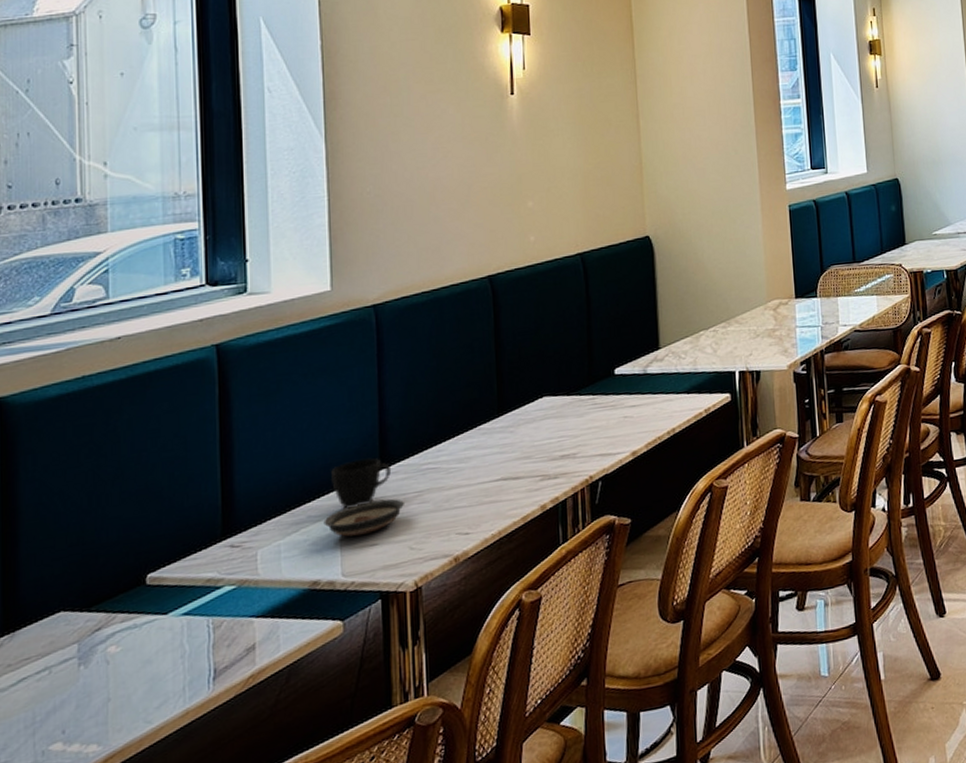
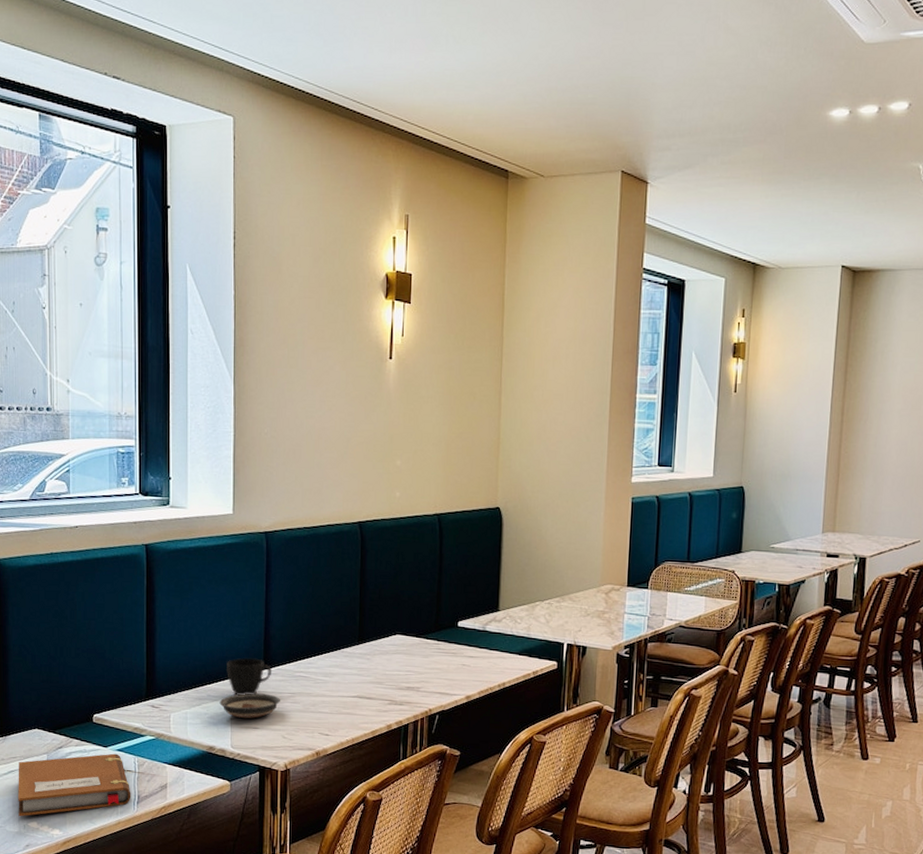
notebook: none [33,619,204,741] -> present [18,753,131,817]

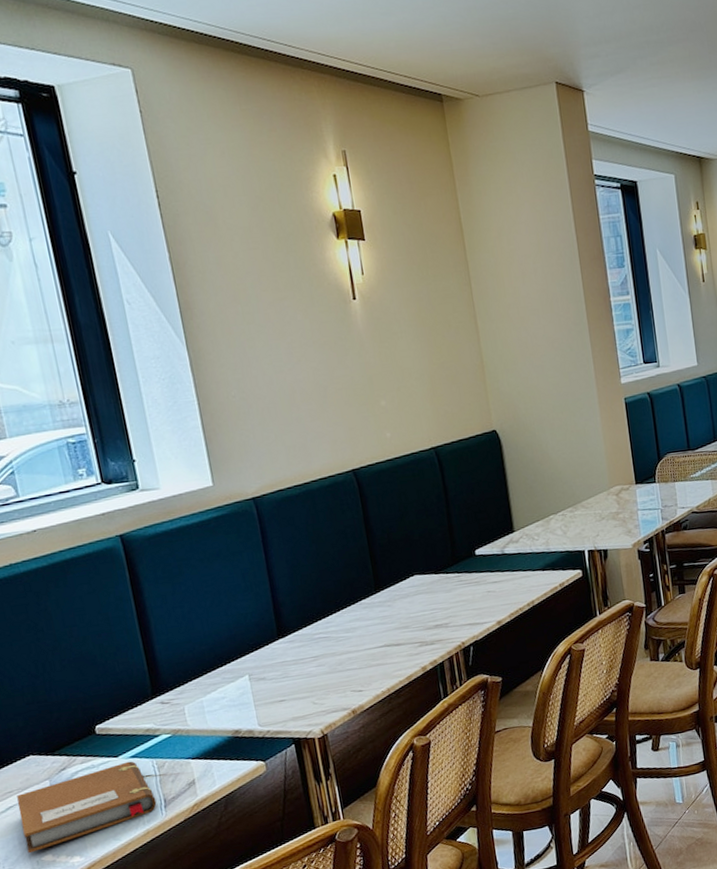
saucer: present [219,693,280,719] -> none [236,662,303,695]
cup: present [225,658,272,696] -> none [236,629,289,672]

